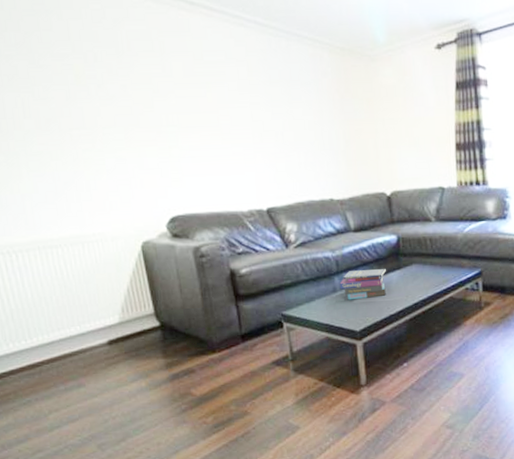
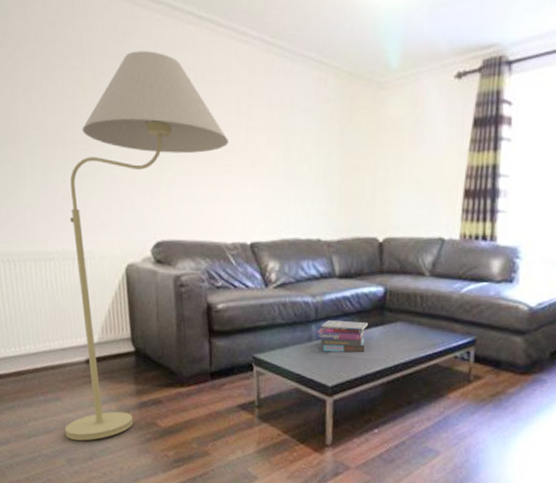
floor lamp: none [71,36,234,424] -> present [65,51,228,441]

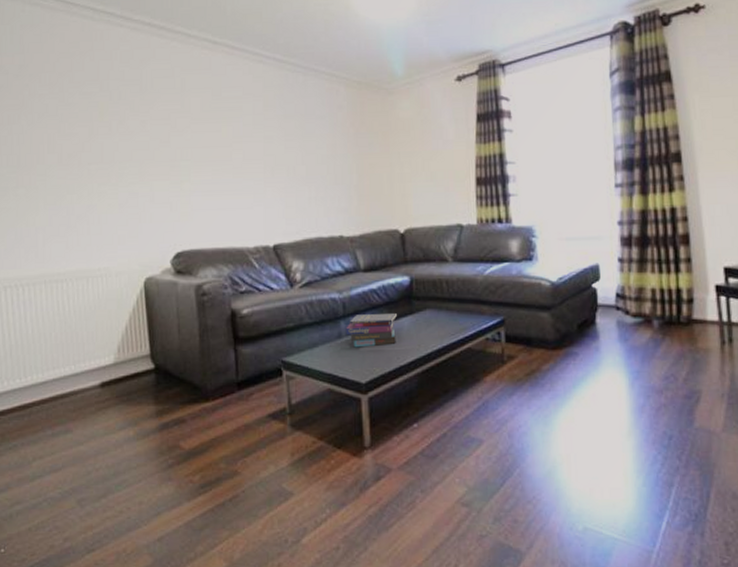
floor lamp: present [65,51,228,441] -> none [75,74,247,476]

